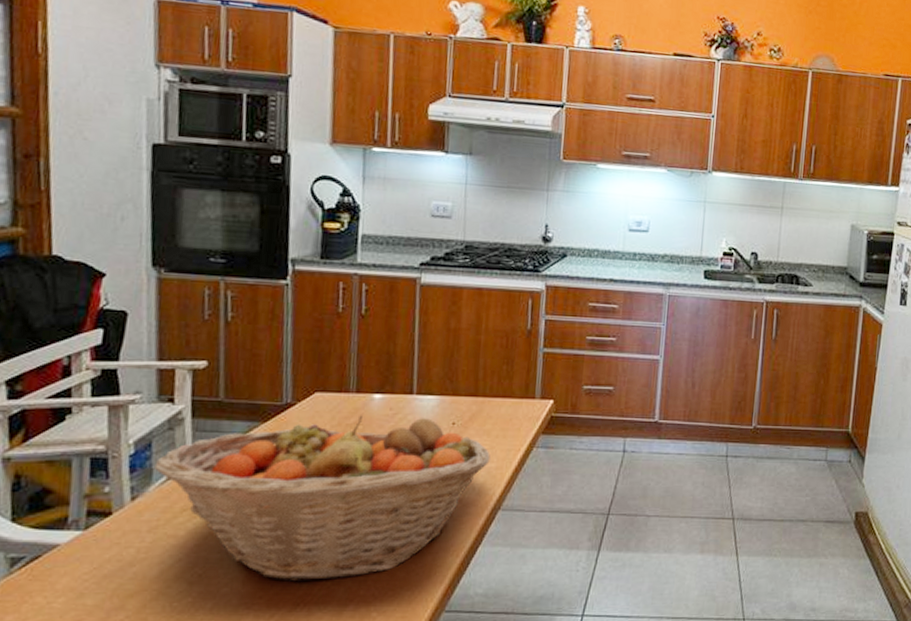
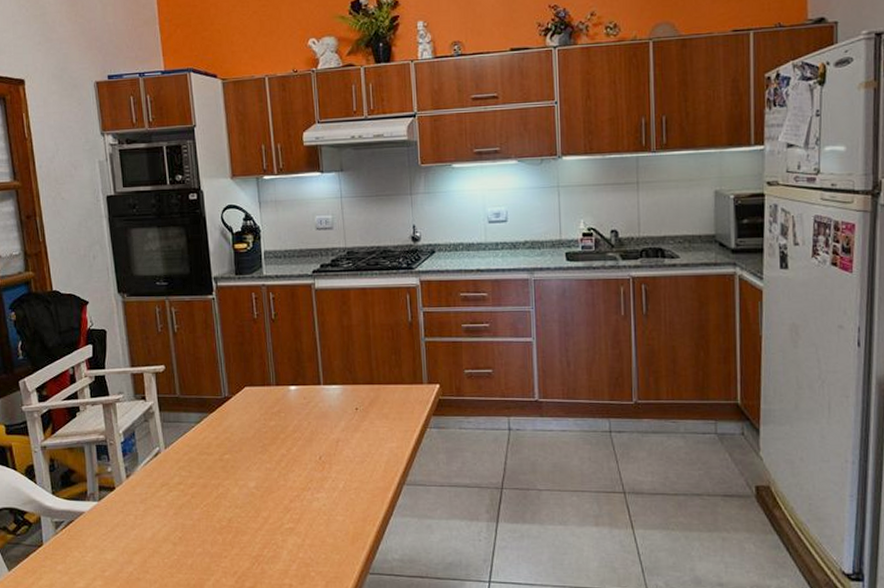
fruit basket: present [154,415,490,582] -> none [139,404,391,545]

